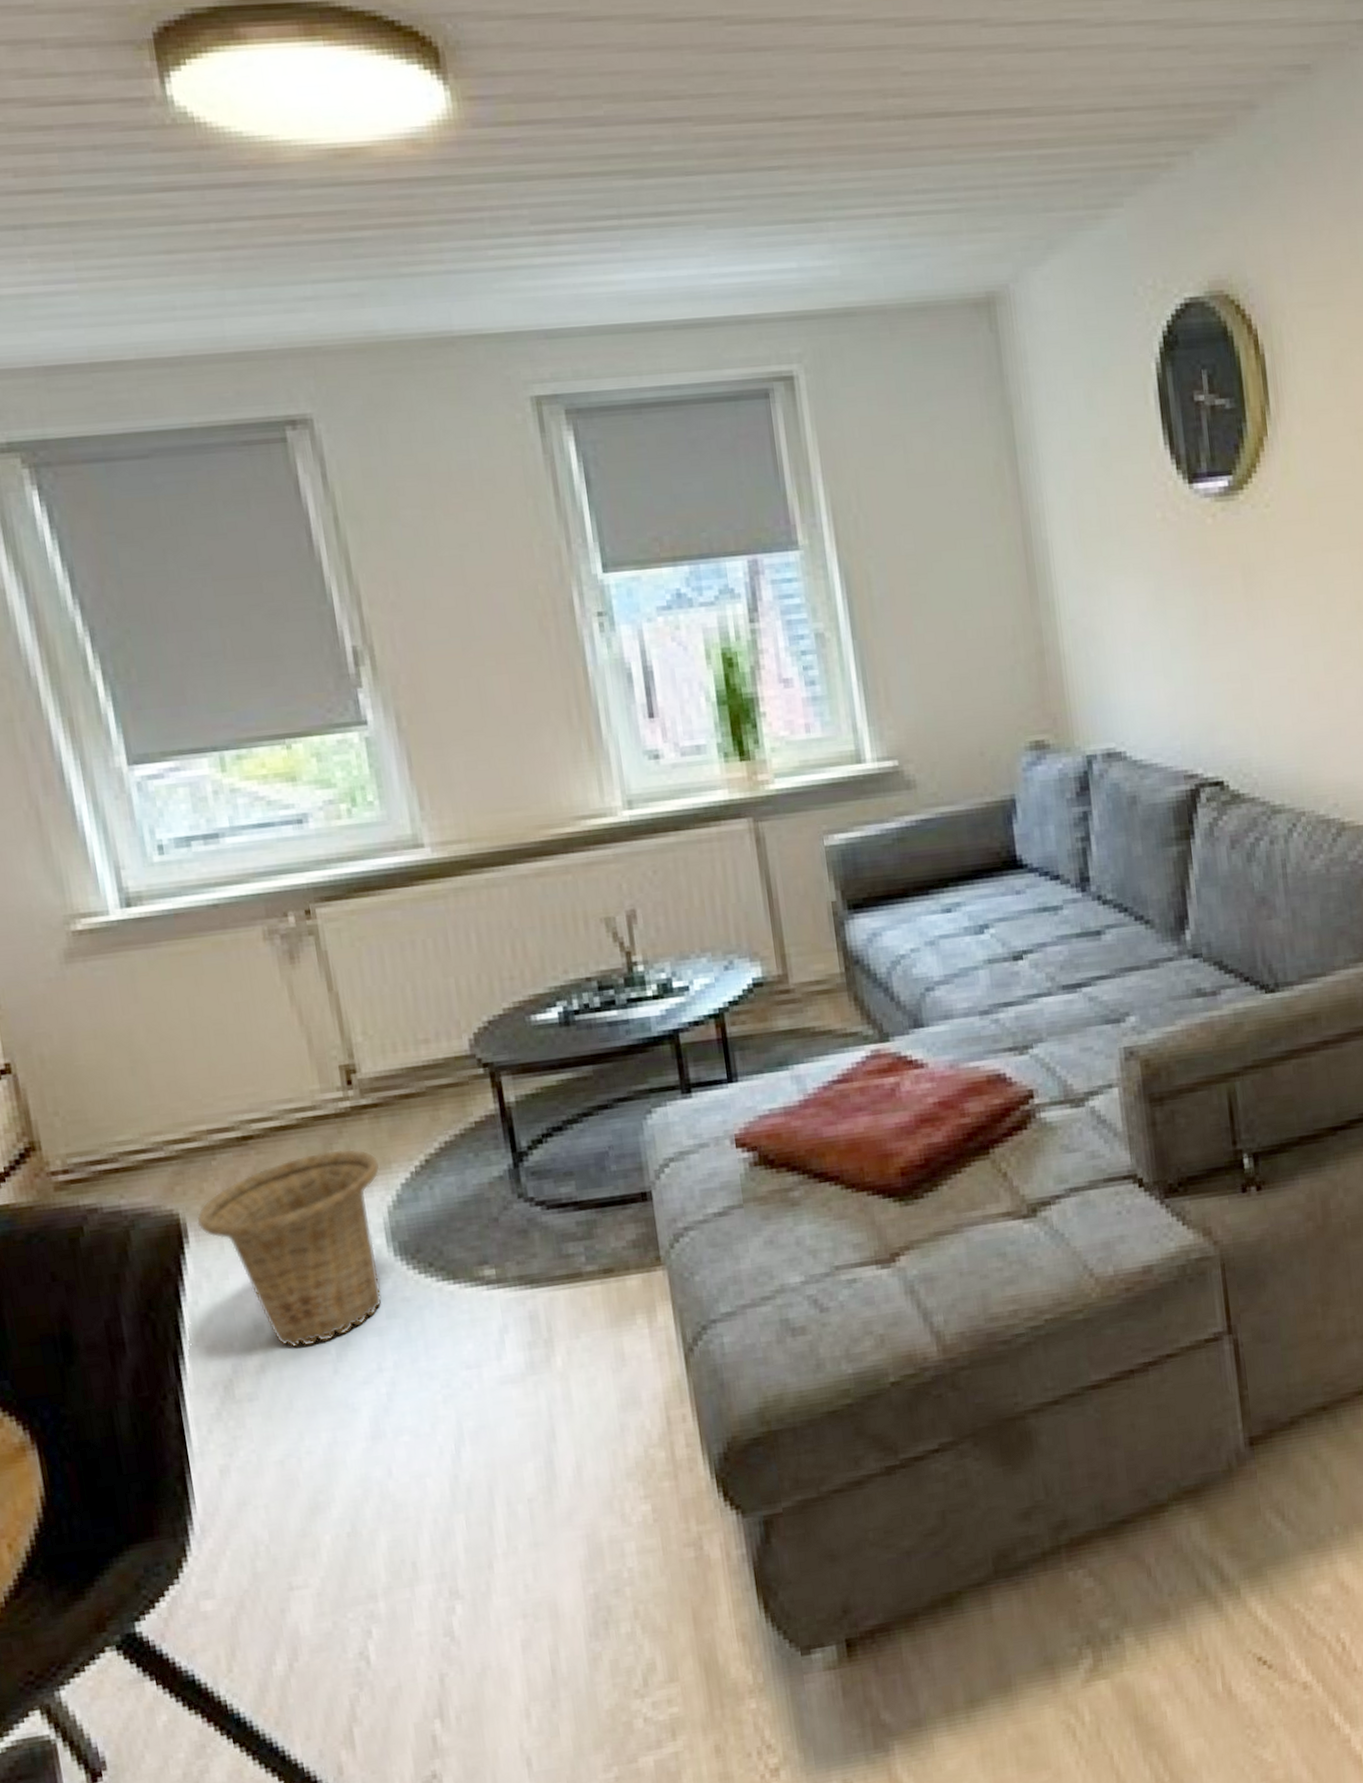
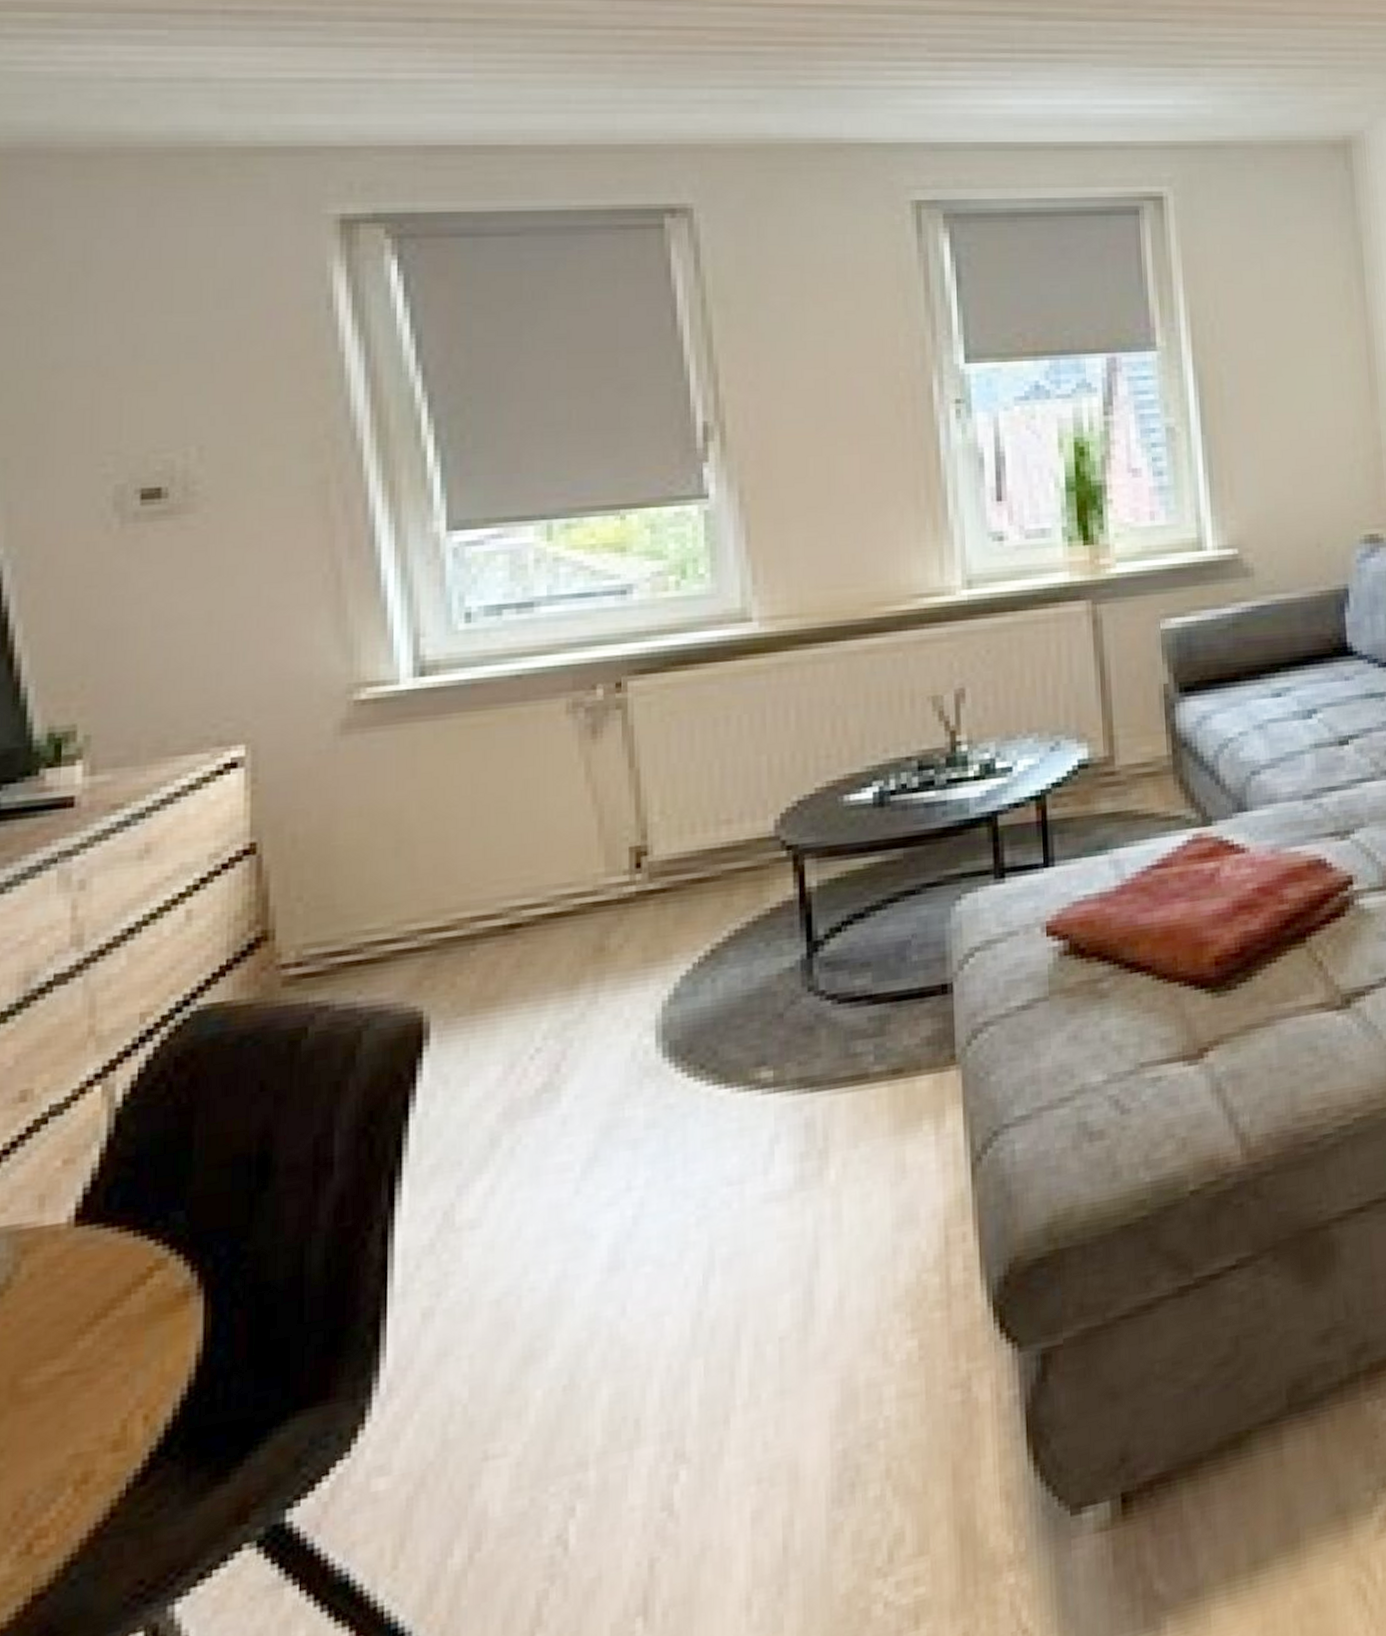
basket: present [197,1149,382,1347] -> none [443,938,660,1164]

